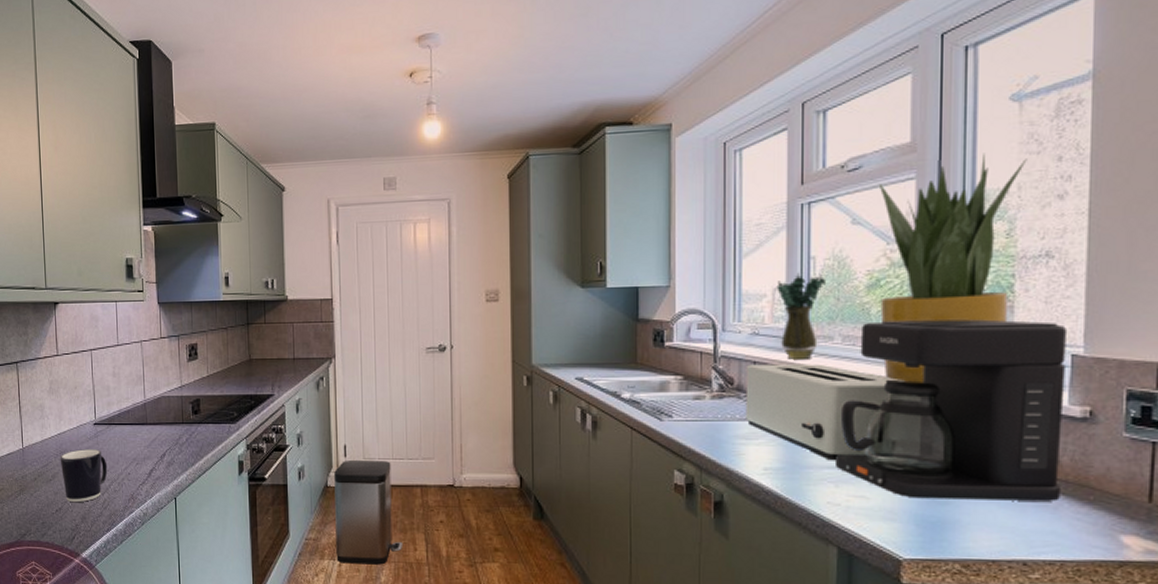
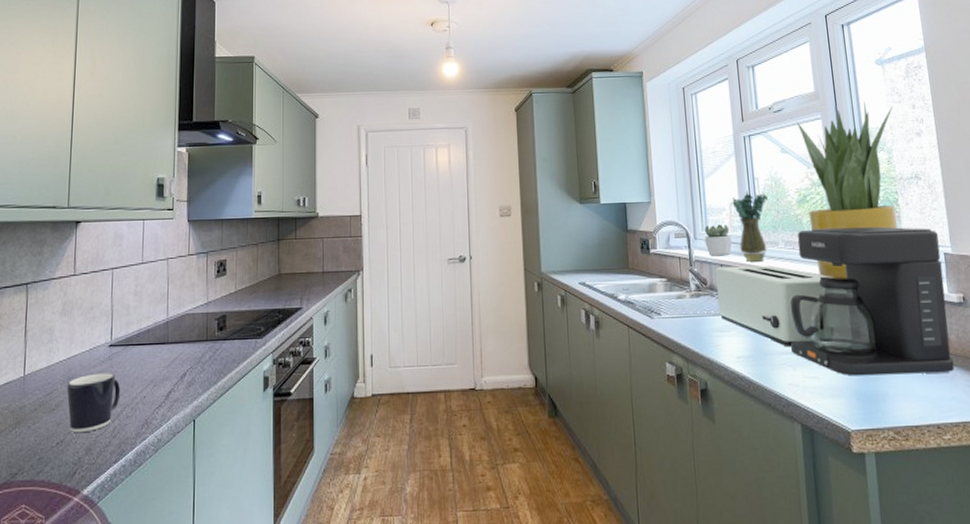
pedal bin: present [334,461,404,565] -> none [361,368,428,477]
succulent plant: none [735,313,771,352] -> present [704,224,732,256]

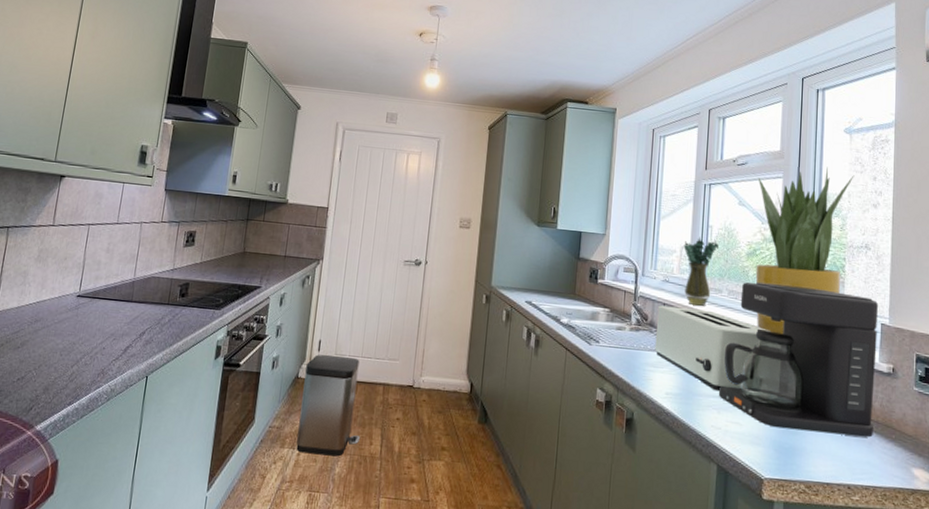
mug: present [66,373,121,433] -> none [31,319,83,373]
pedal bin: none [361,368,428,477] -> present [296,354,361,457]
succulent plant: present [704,224,732,256] -> none [651,264,678,296]

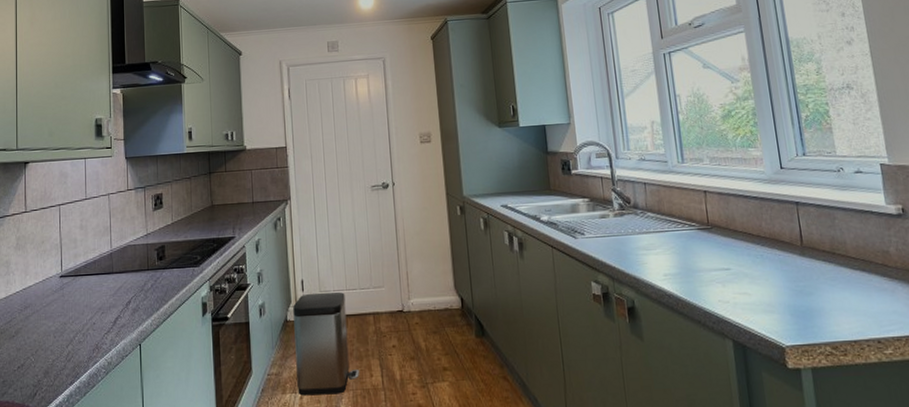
toaster: present [654,305,770,392] -> none [639,182,762,264]
vase: present [683,236,718,306] -> none [653,108,692,179]
coffee maker: present [719,282,879,438] -> none [717,139,895,292]
planter: present [755,166,854,335] -> none [719,11,830,194]

